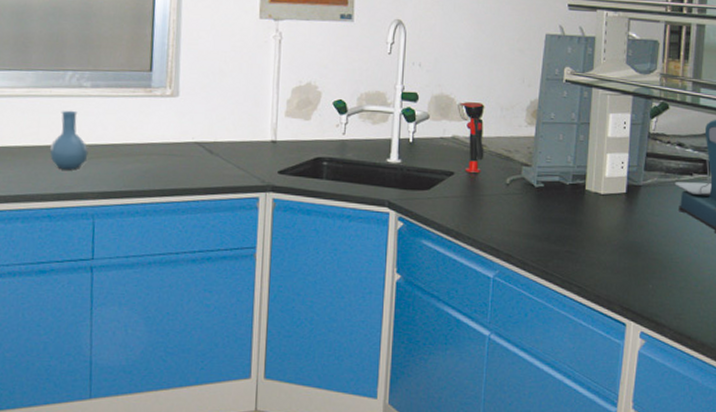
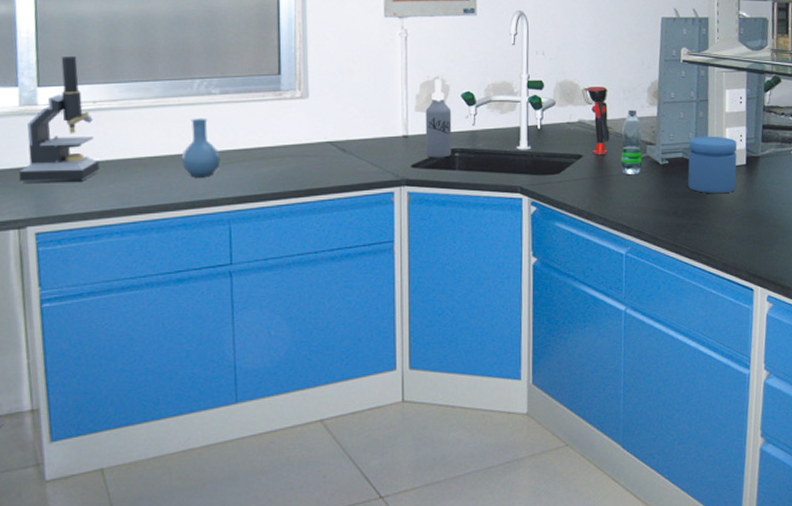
spray bottle: none [293,85,322,166] -> present [425,79,452,158]
bottle: none [494,128,518,197] -> present [621,109,643,175]
jar: none [563,160,618,222] -> present [688,136,737,194]

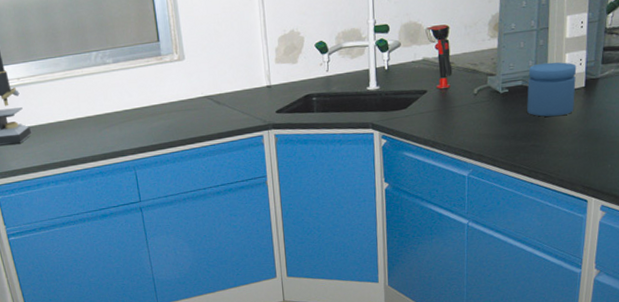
flask: present [181,118,221,178] -> none [90,84,121,134]
spray bottle: present [425,79,452,158] -> none [284,32,310,104]
bottle: present [621,109,643,175] -> none [463,43,484,106]

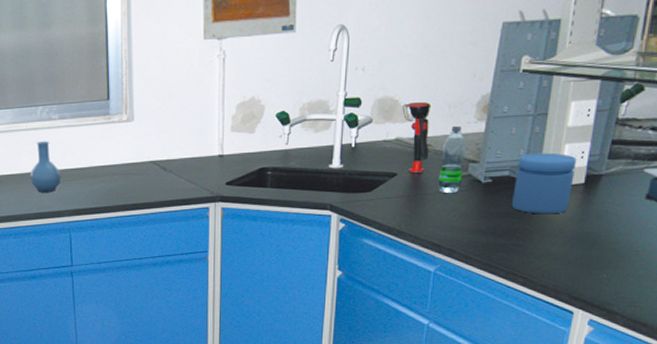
flask: none [90,84,121,134] -> present [30,141,61,193]
bottle: none [463,43,484,106] -> present [438,125,466,194]

